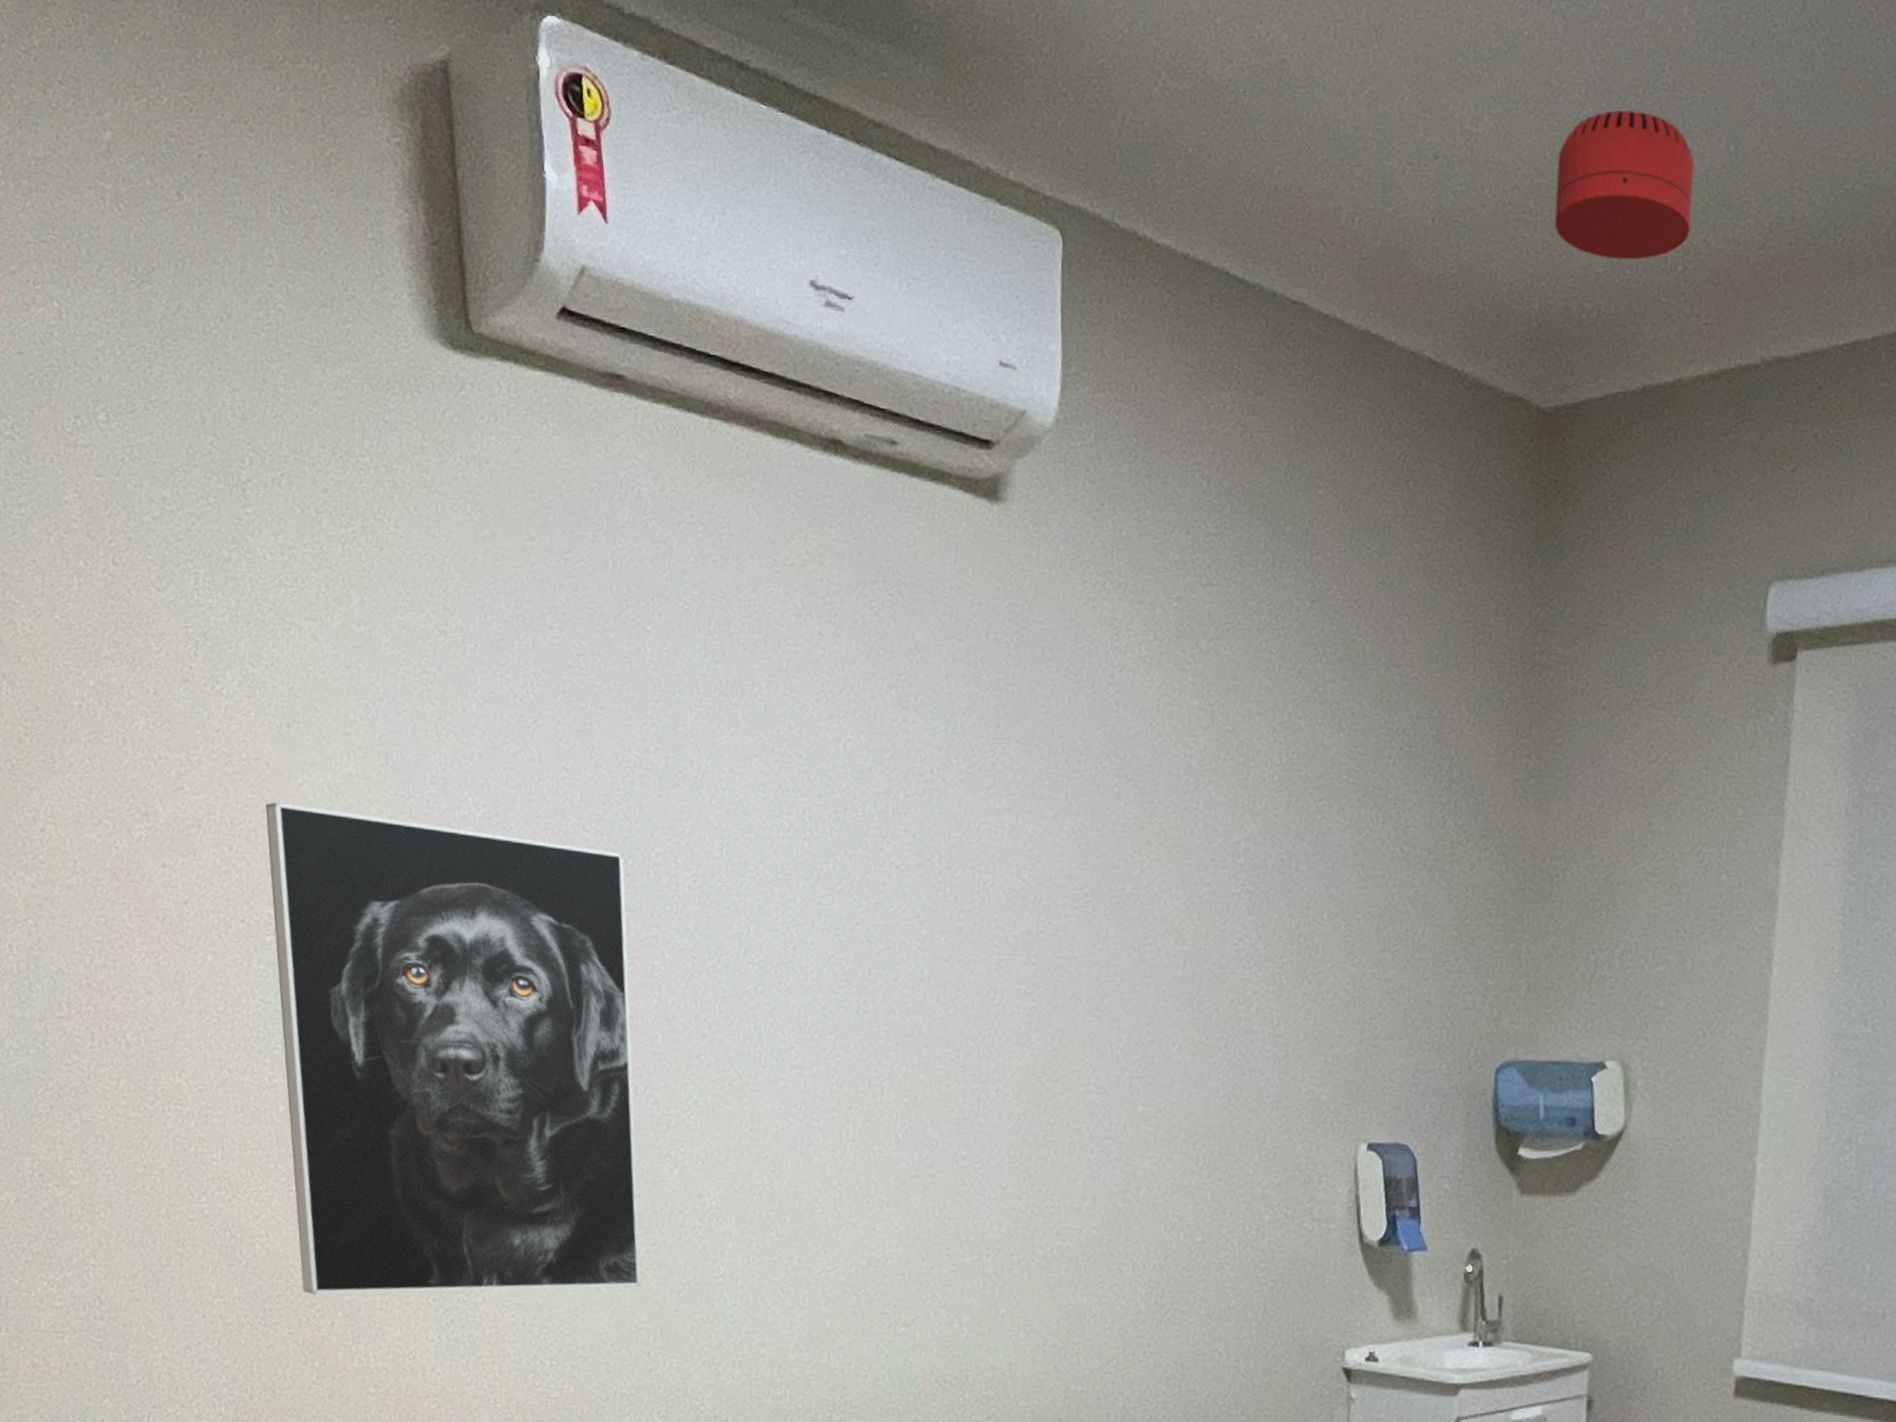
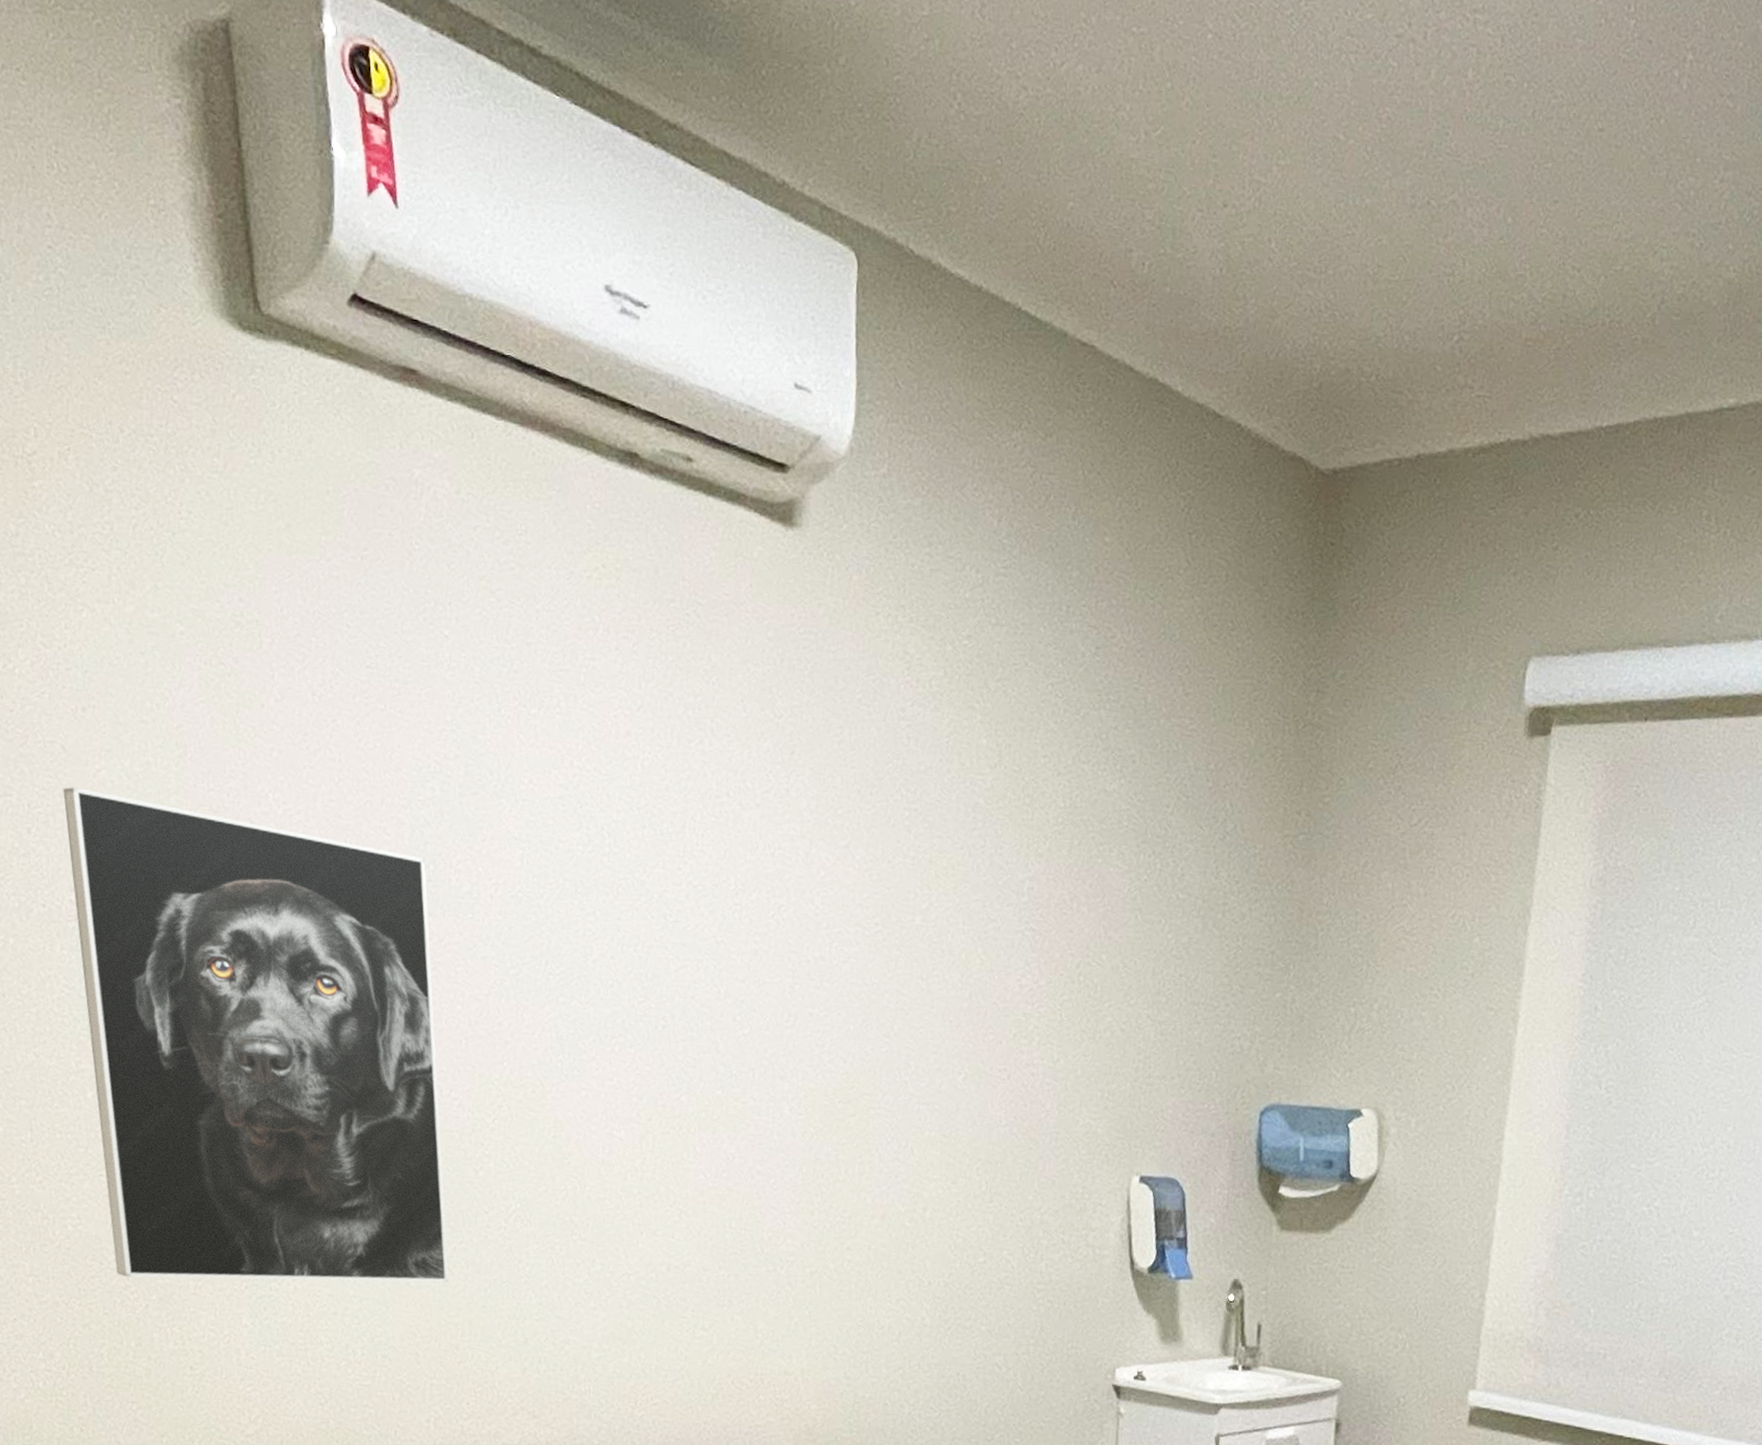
smoke detector: present [1554,110,1695,260] -> none [1337,171,1474,326]

